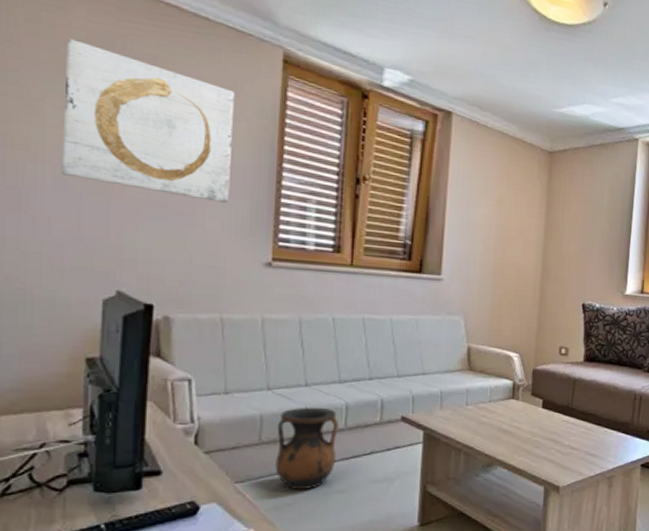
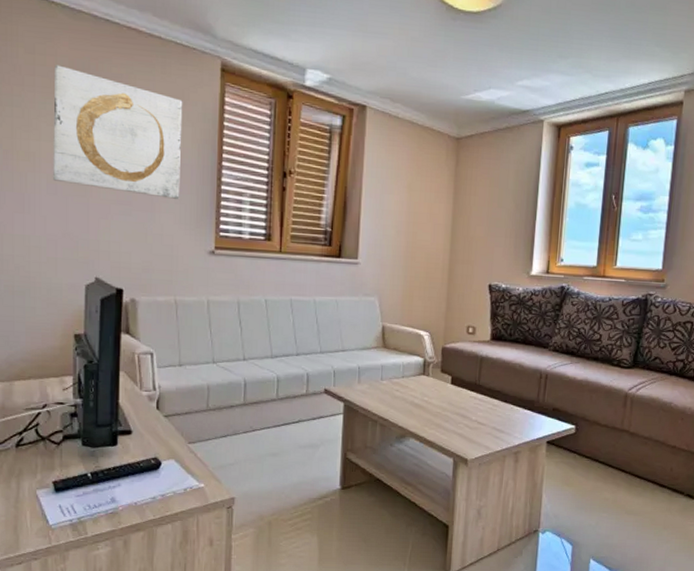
vase: present [275,407,338,489] -> none [220,379,271,451]

